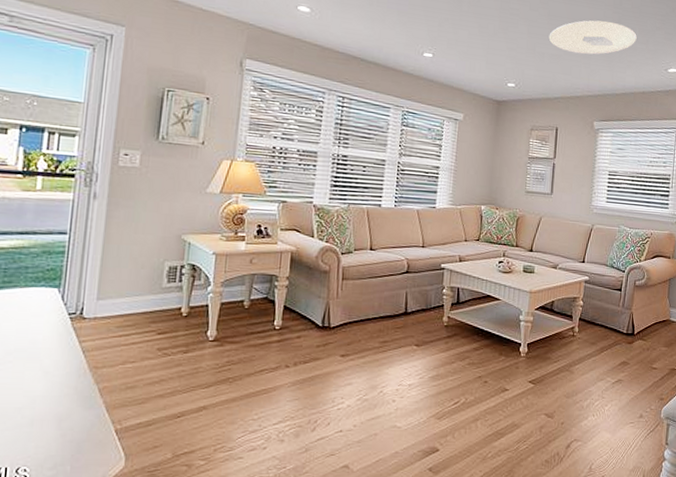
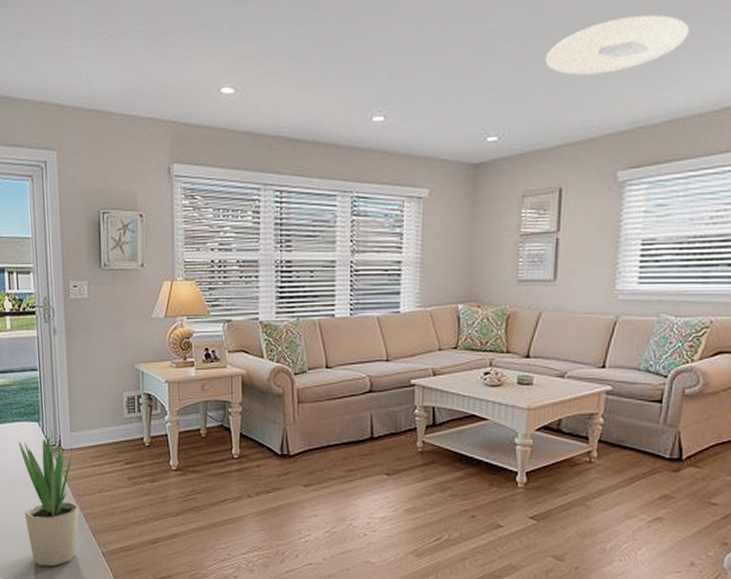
potted plant: none [21,297,96,449] -> present [19,430,80,567]

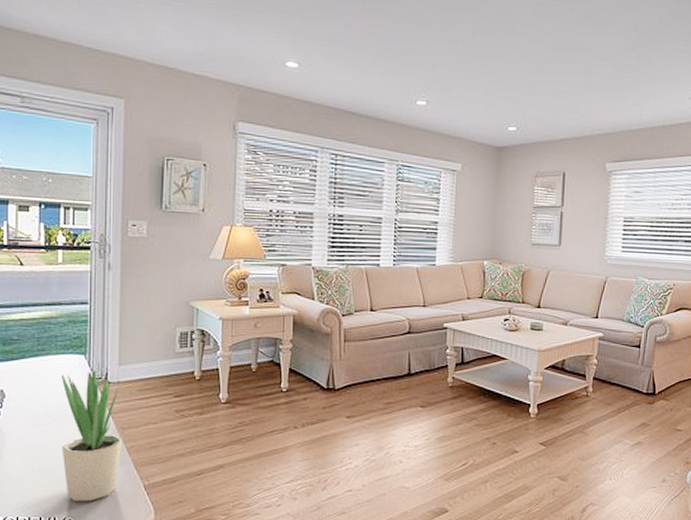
ceiling light: present [545,14,689,76] -> none [552,47,655,89]

